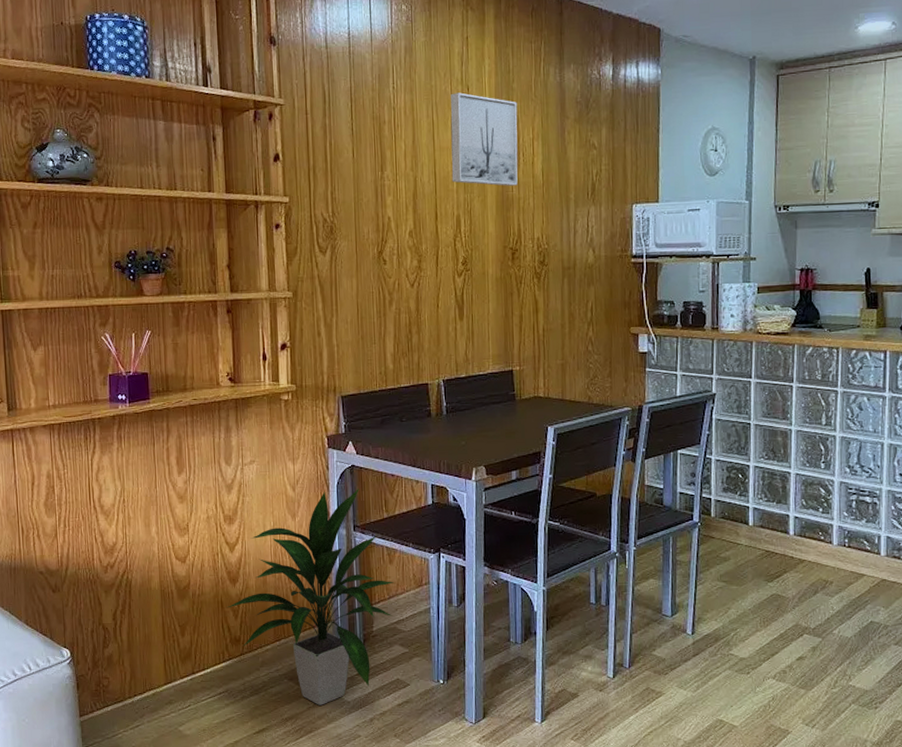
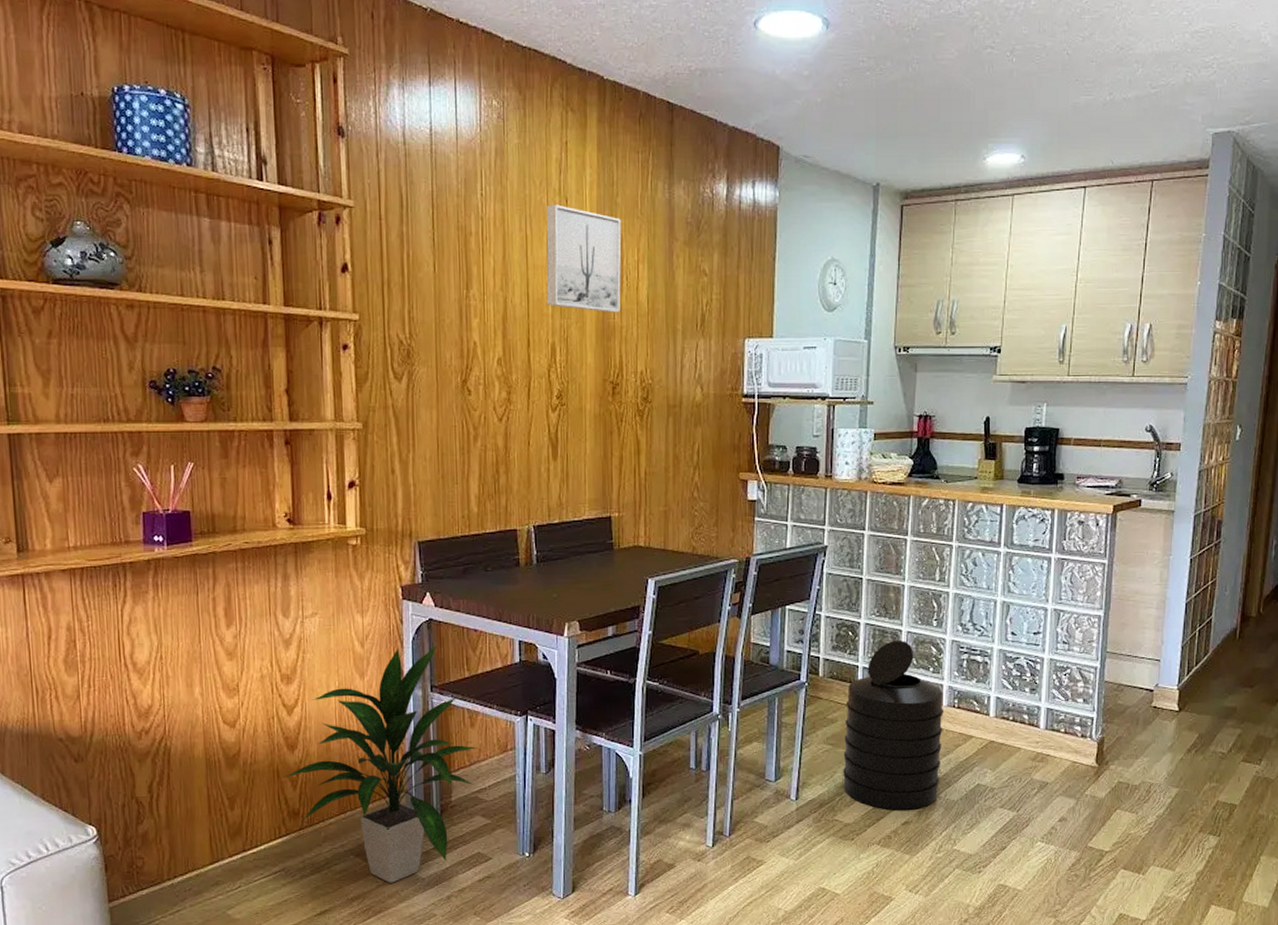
trash can: none [737,482,835,646] -> present [843,641,943,810]

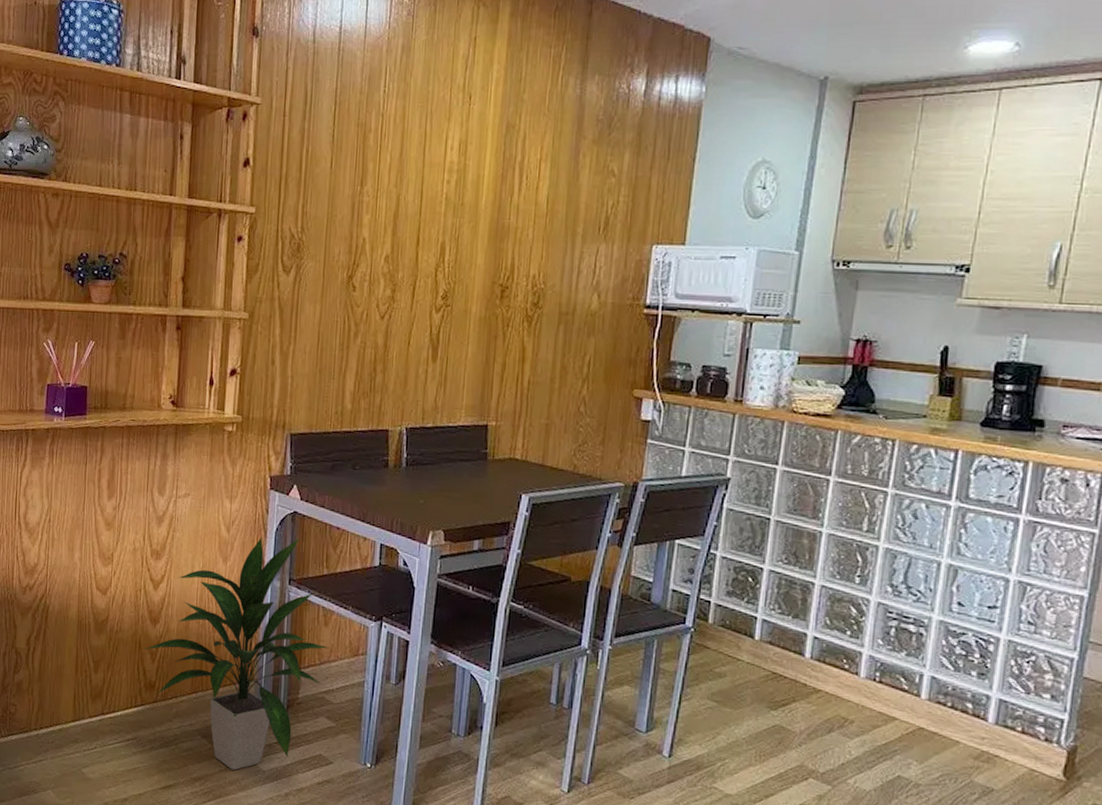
wall art: present [546,204,622,313] -> none [440,101,526,213]
trash can: present [843,641,943,810] -> none [727,594,862,792]

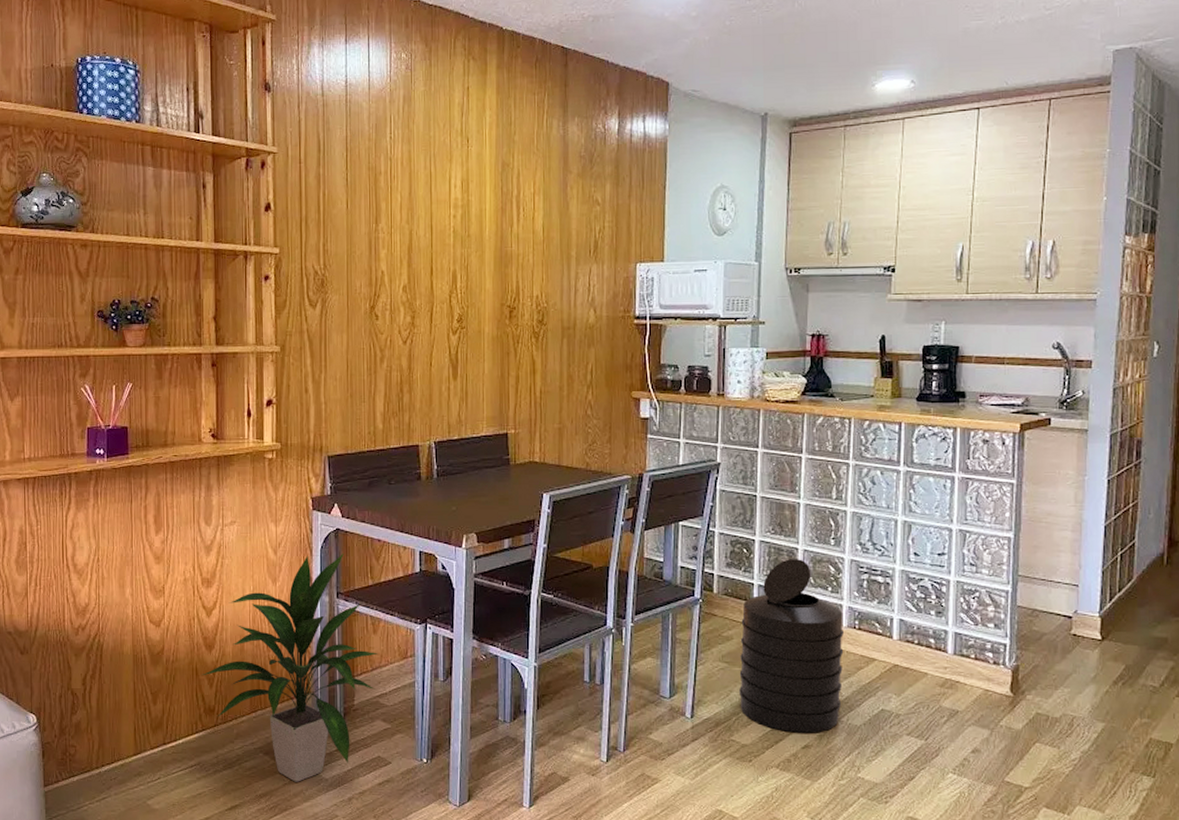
trash can: none [727,594,862,792] -> present [739,559,844,733]

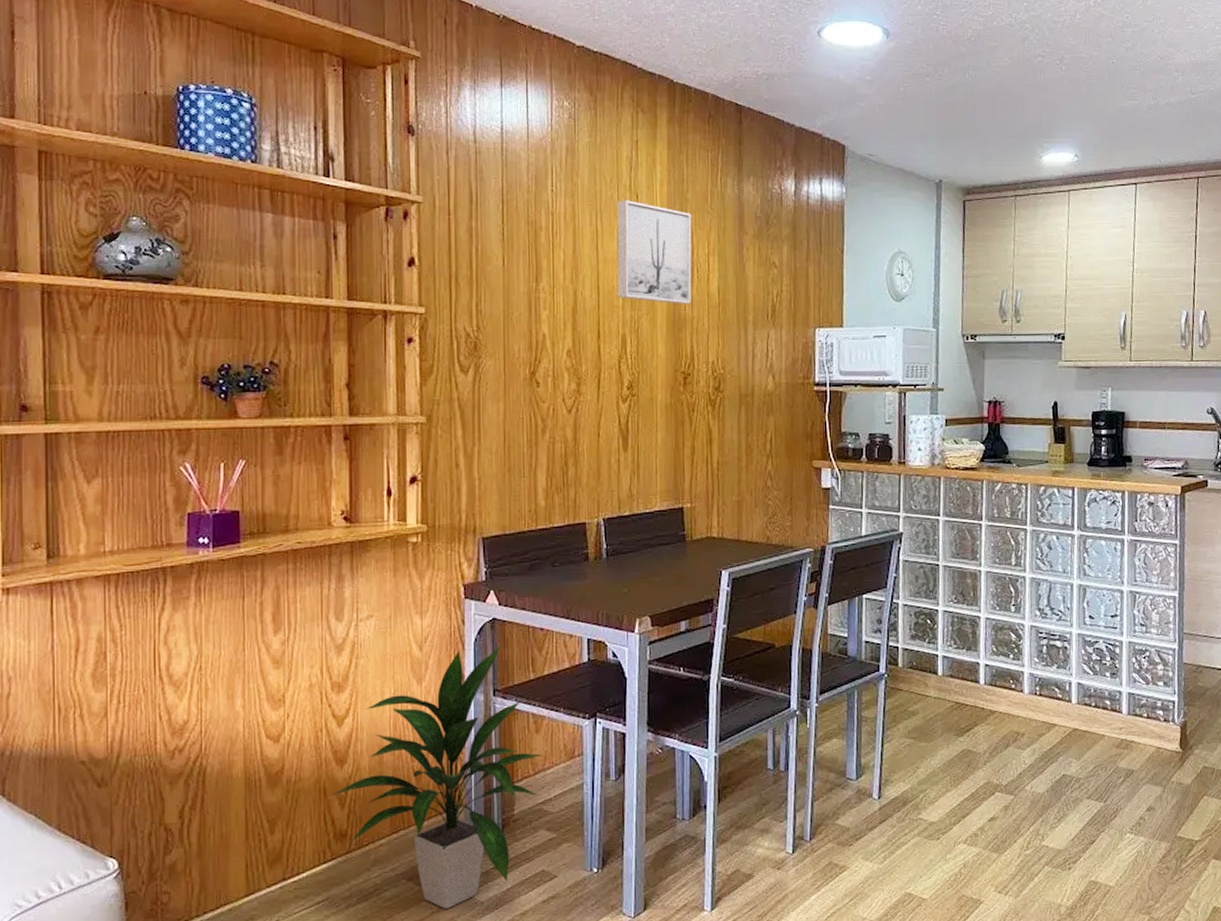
wall art: none [448,144,519,242] -> present [617,200,692,304]
trash can: present [739,559,844,733] -> none [925,627,1026,806]

